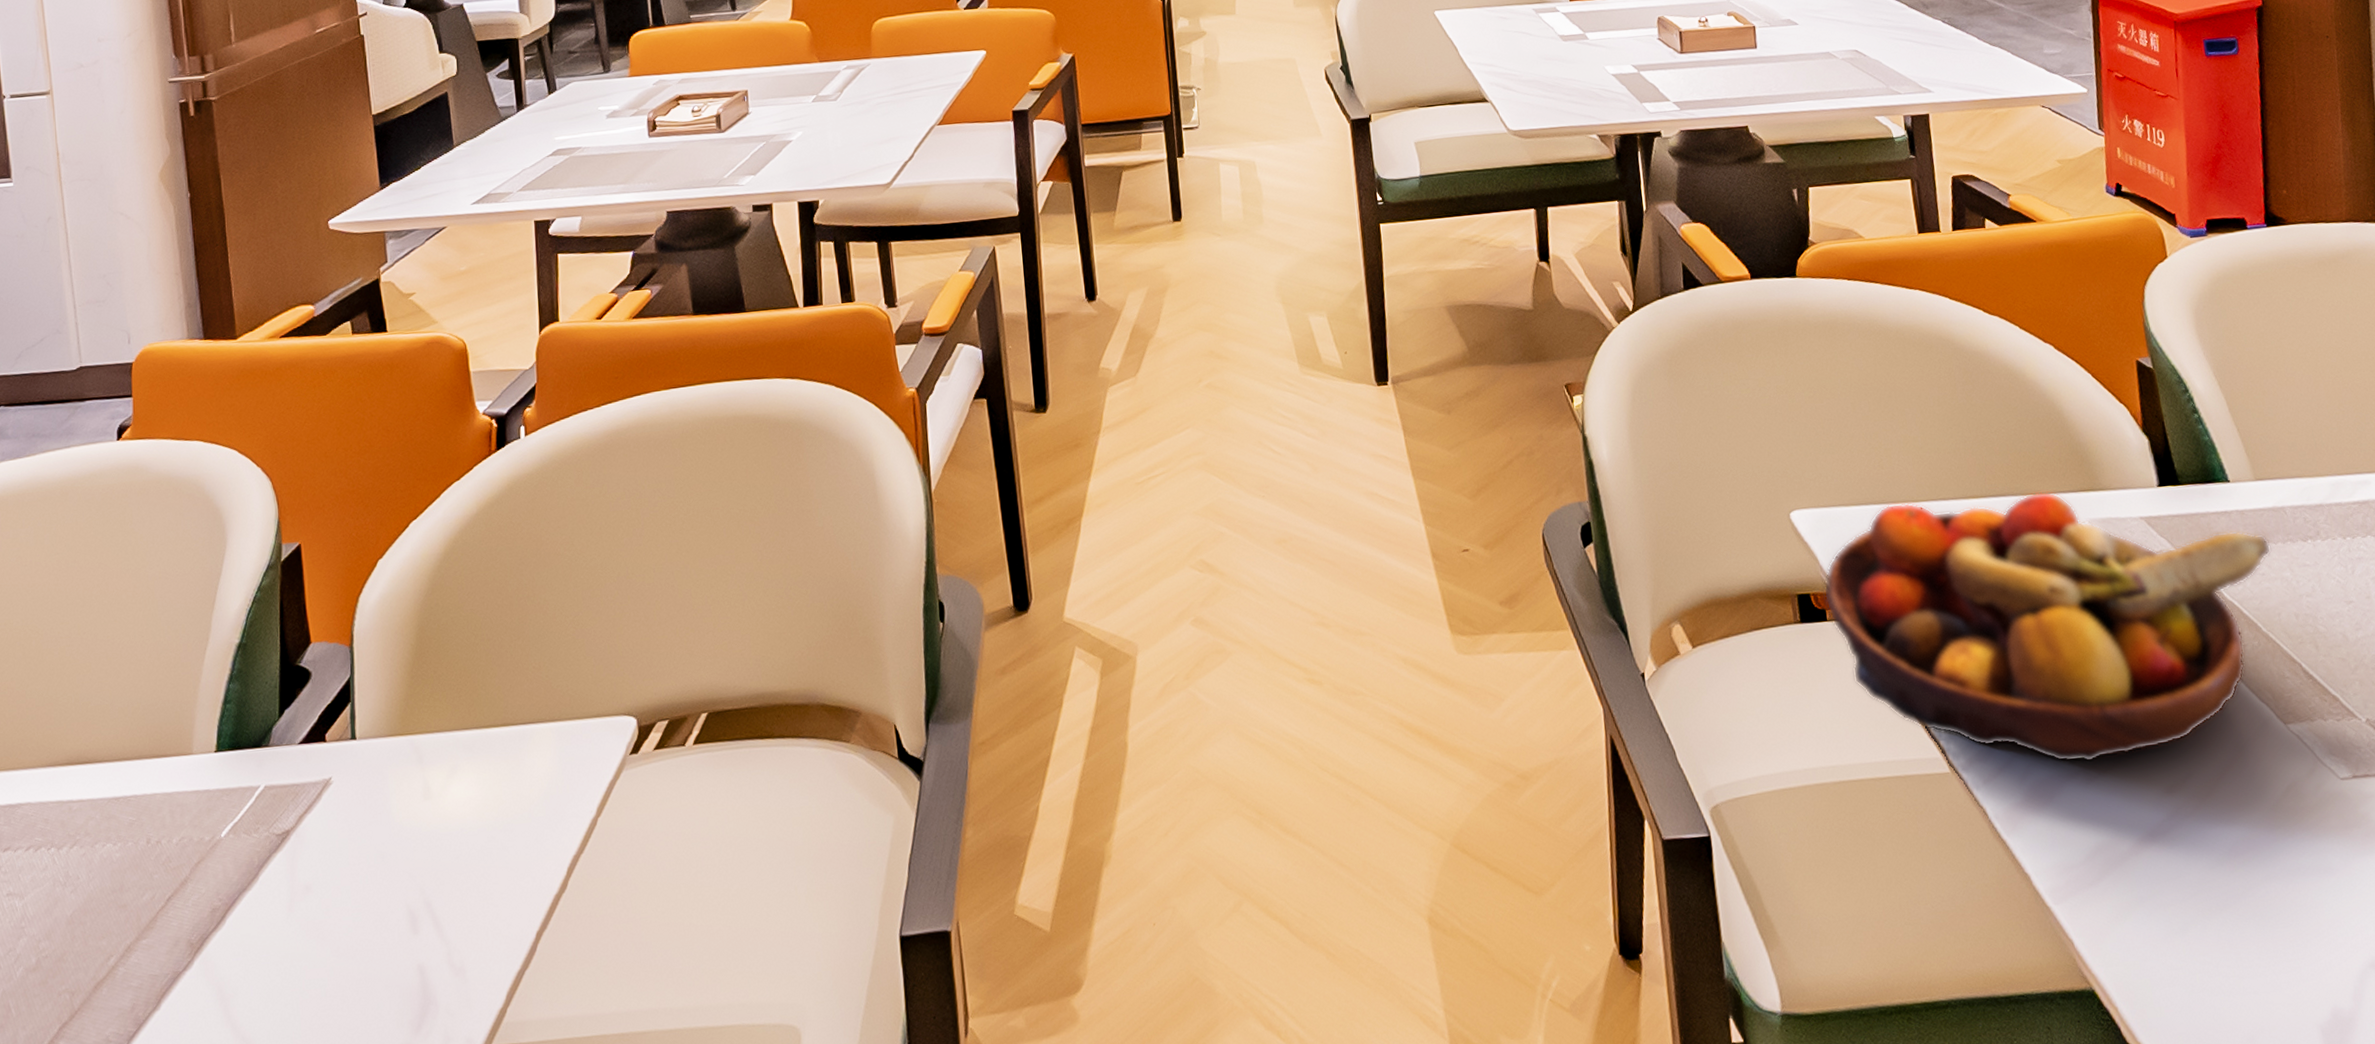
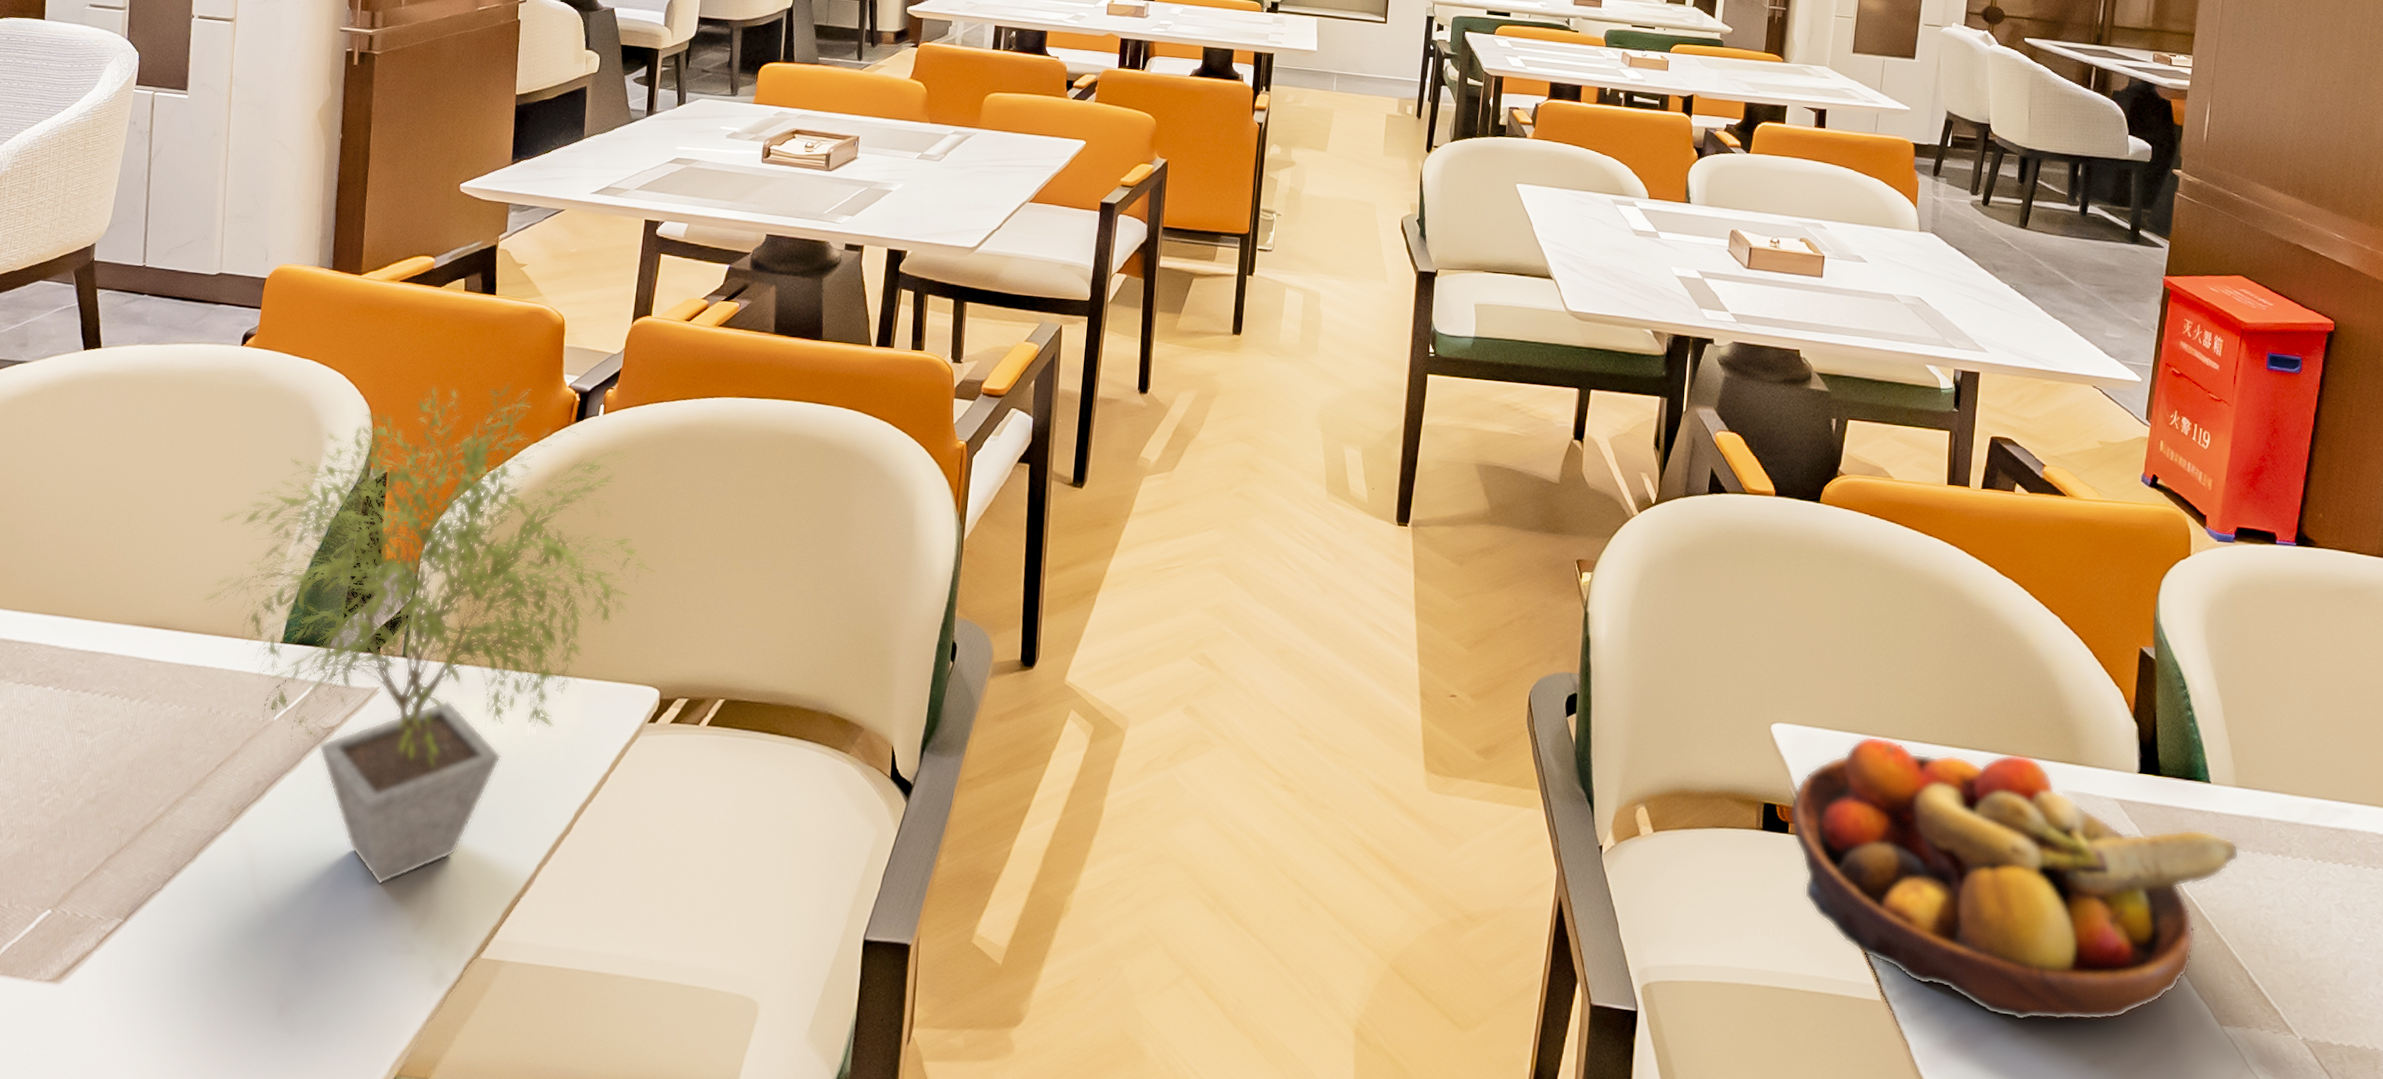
potted plant: none [120,424,612,991] -> present [202,384,657,885]

